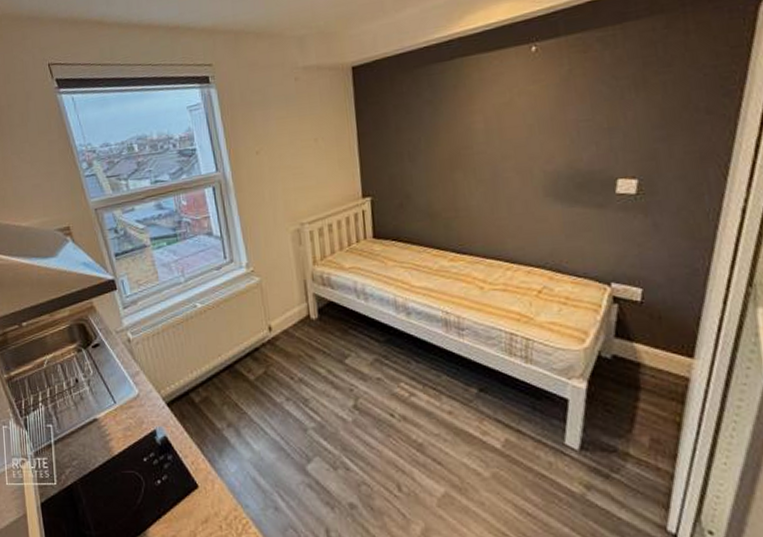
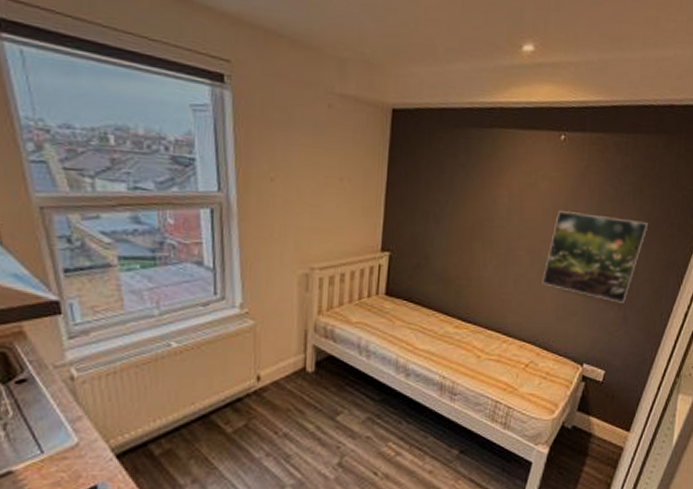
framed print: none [539,113,664,210] -> present [542,211,649,303]

